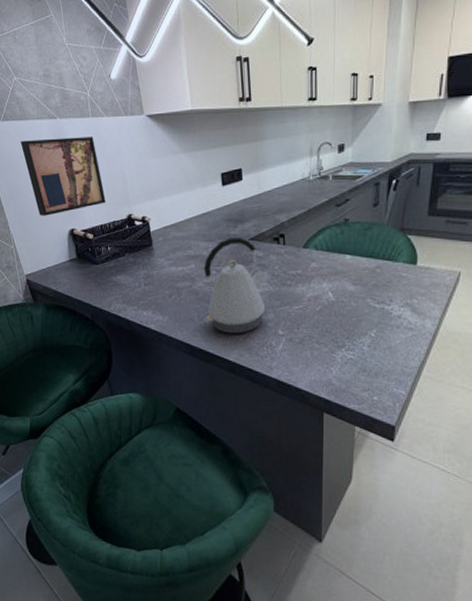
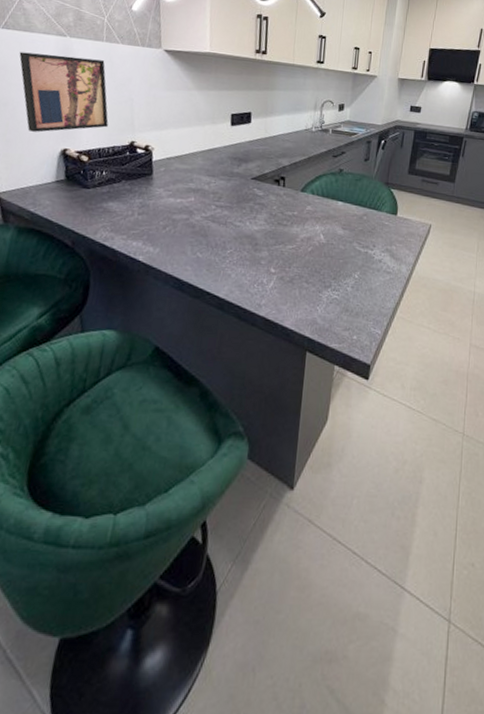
kettle: present [203,238,268,334] -> none [198,175,266,270]

